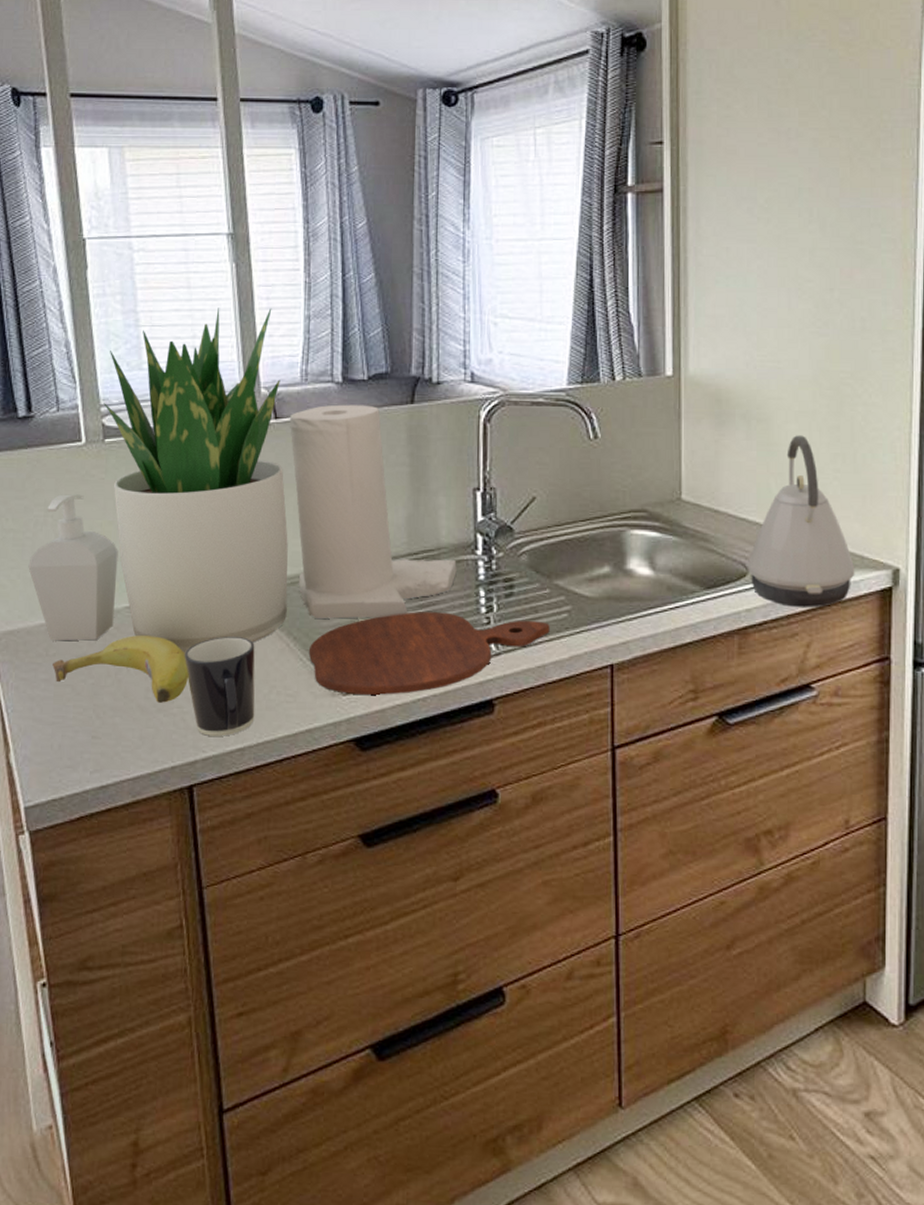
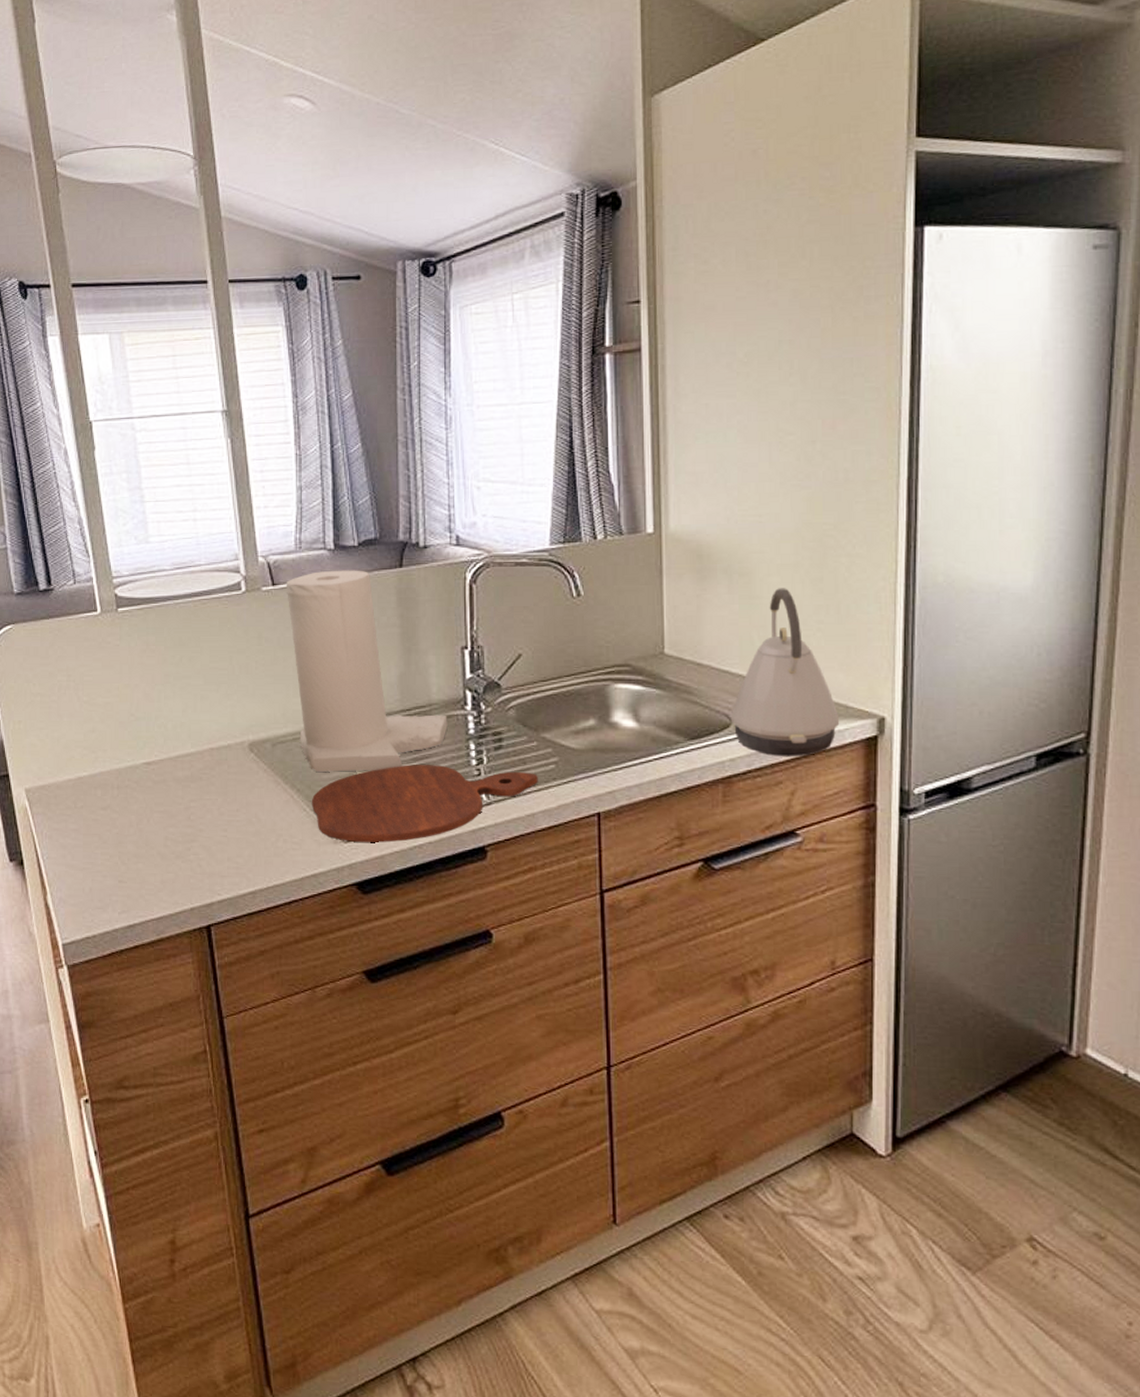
soap bottle: present [28,494,118,641] -> none [55,660,135,795]
fruit: present [53,634,189,703] -> none [81,788,203,850]
planter: present [103,307,288,654] -> none [115,480,290,805]
mug: present [184,637,255,736] -> none [197,789,264,881]

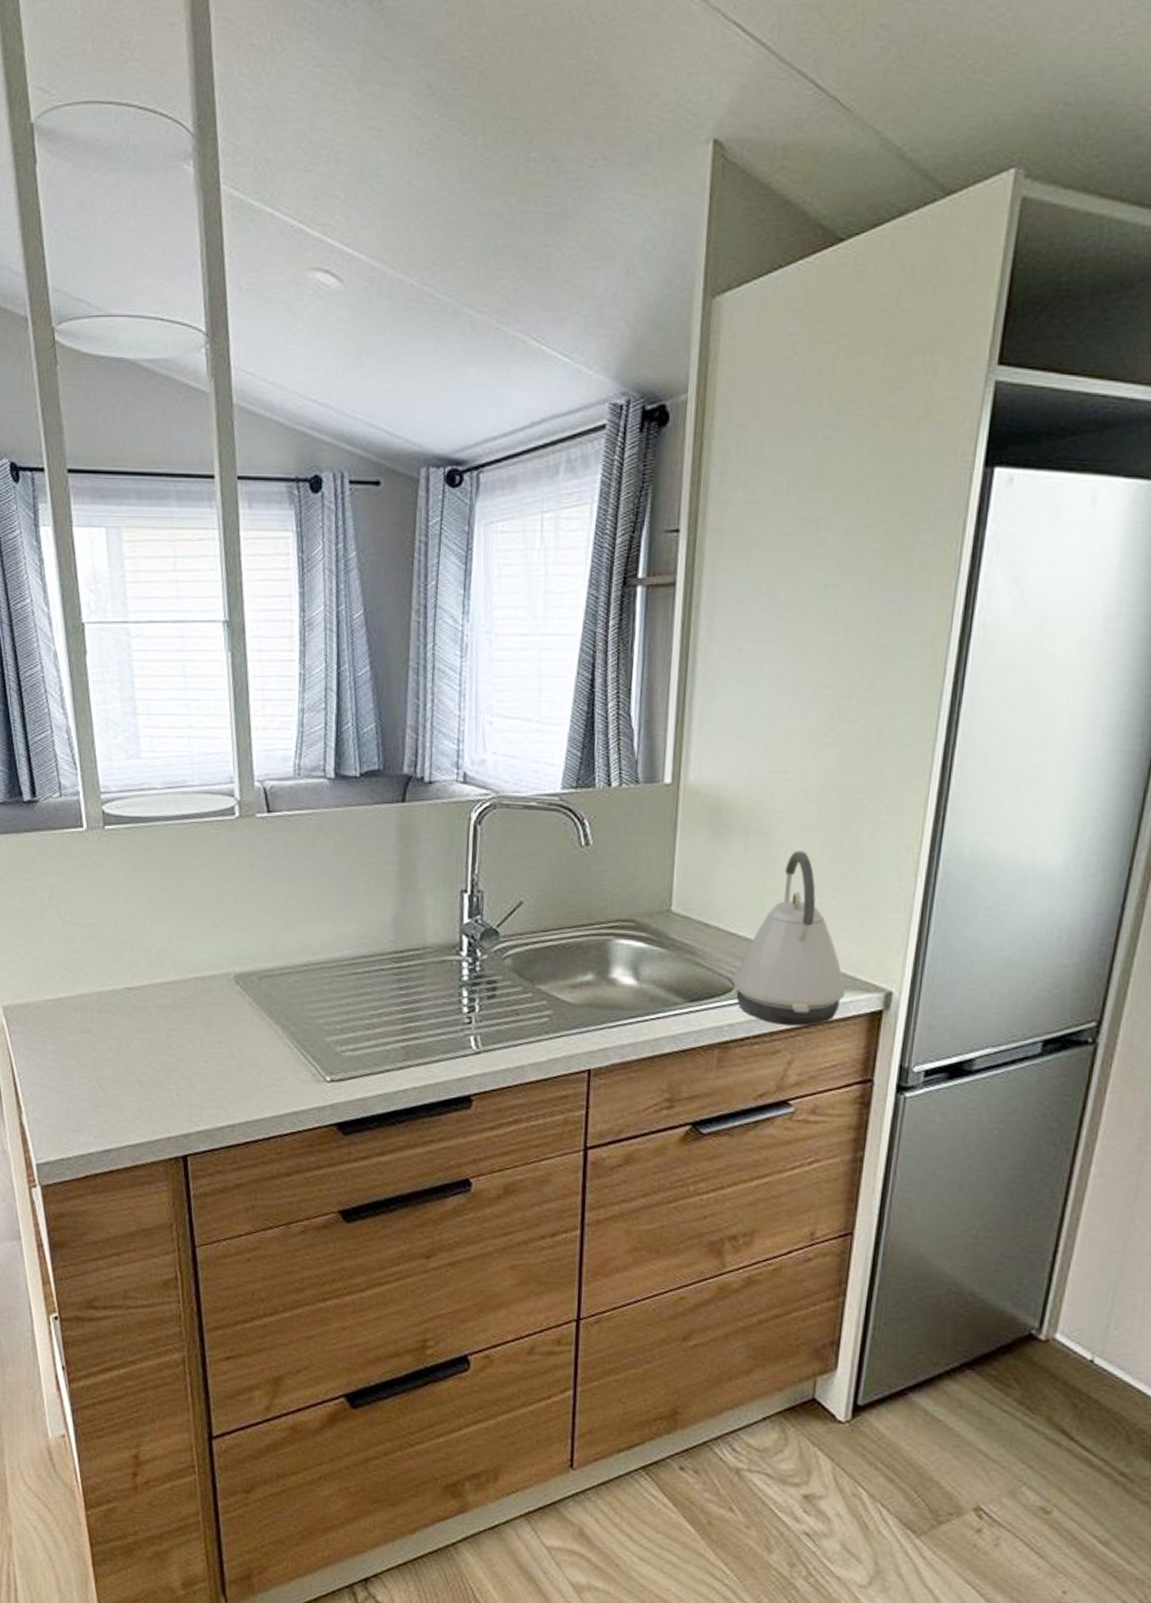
paper towel: present [287,570,448,772] -> none [282,800,441,1012]
cutting board: present [311,764,538,843] -> none [296,1008,530,1085]

